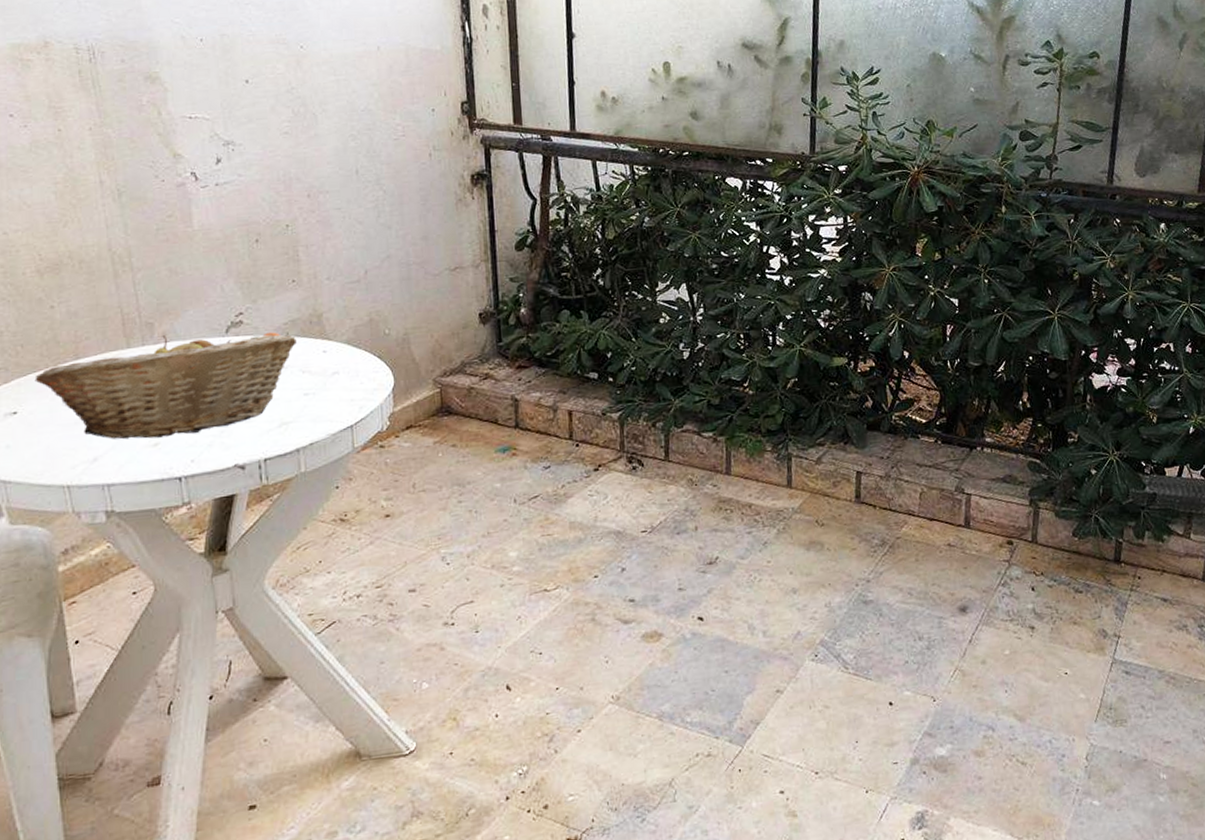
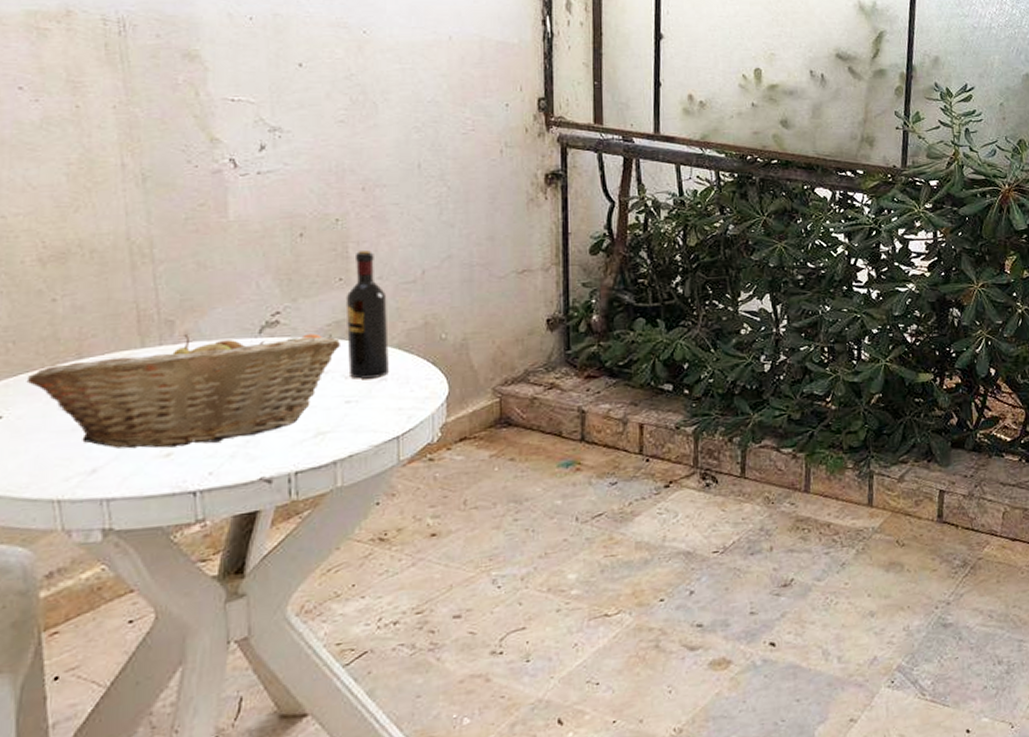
wine bottle: none [299,252,340,373] -> present [345,249,389,379]

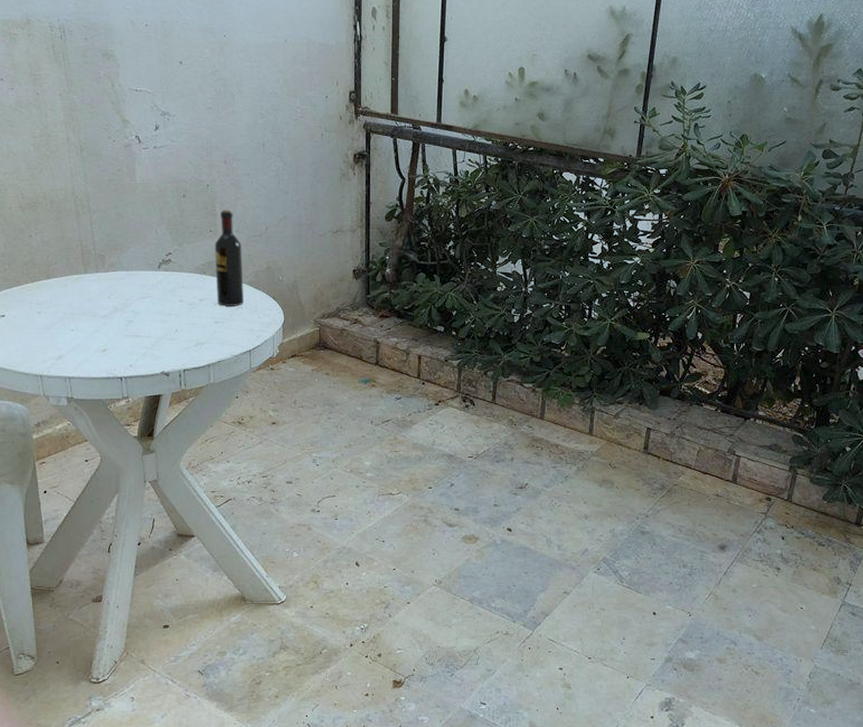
fruit basket: present [26,333,340,449] -> none [17,266,211,345]

